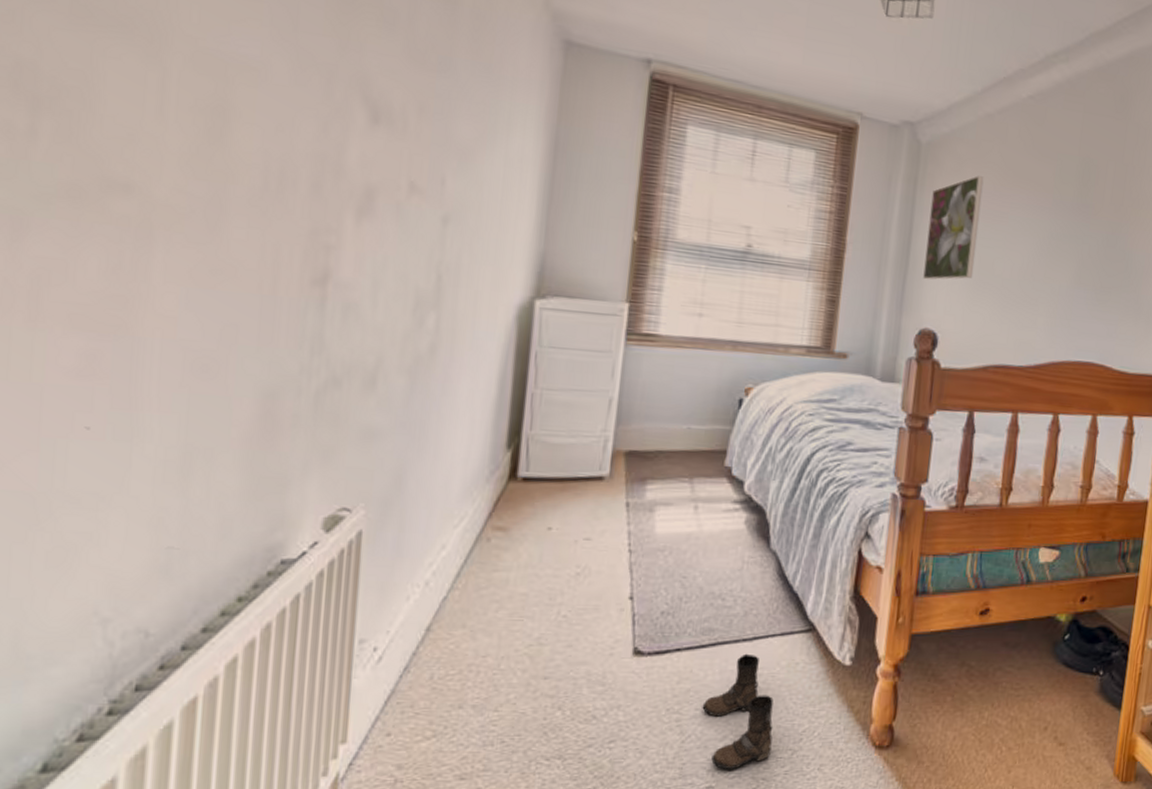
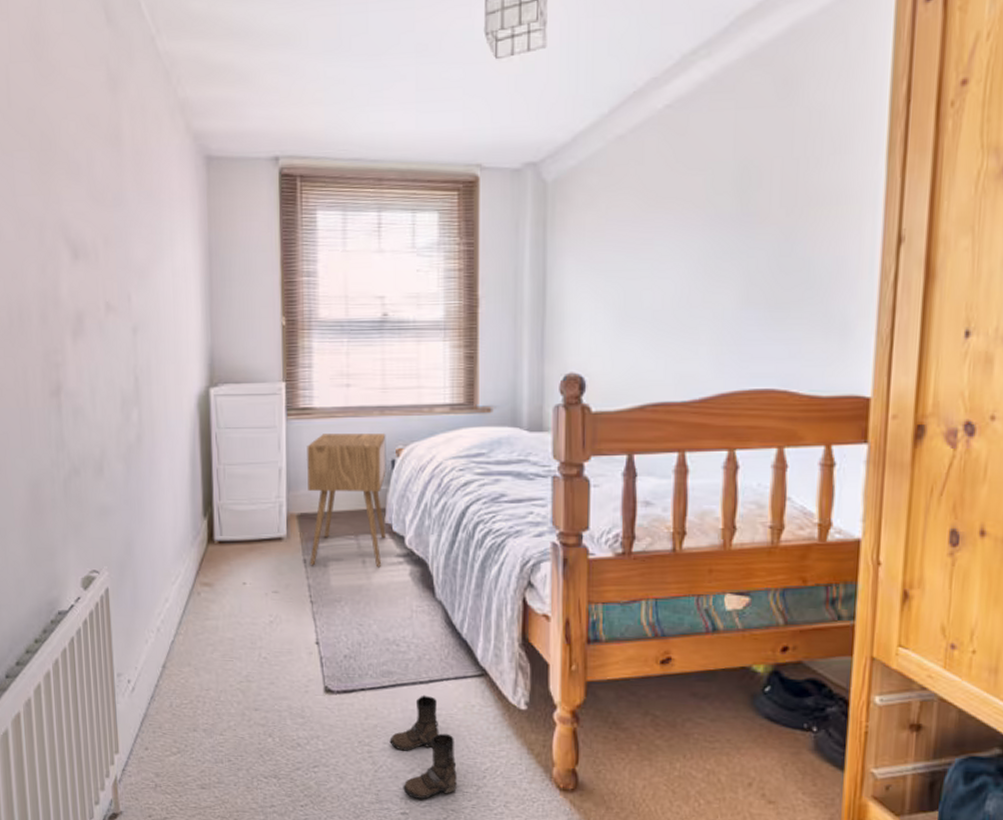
nightstand: none [633,364,736,514] -> present [307,433,386,568]
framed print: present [923,175,984,280] -> none [563,204,621,323]

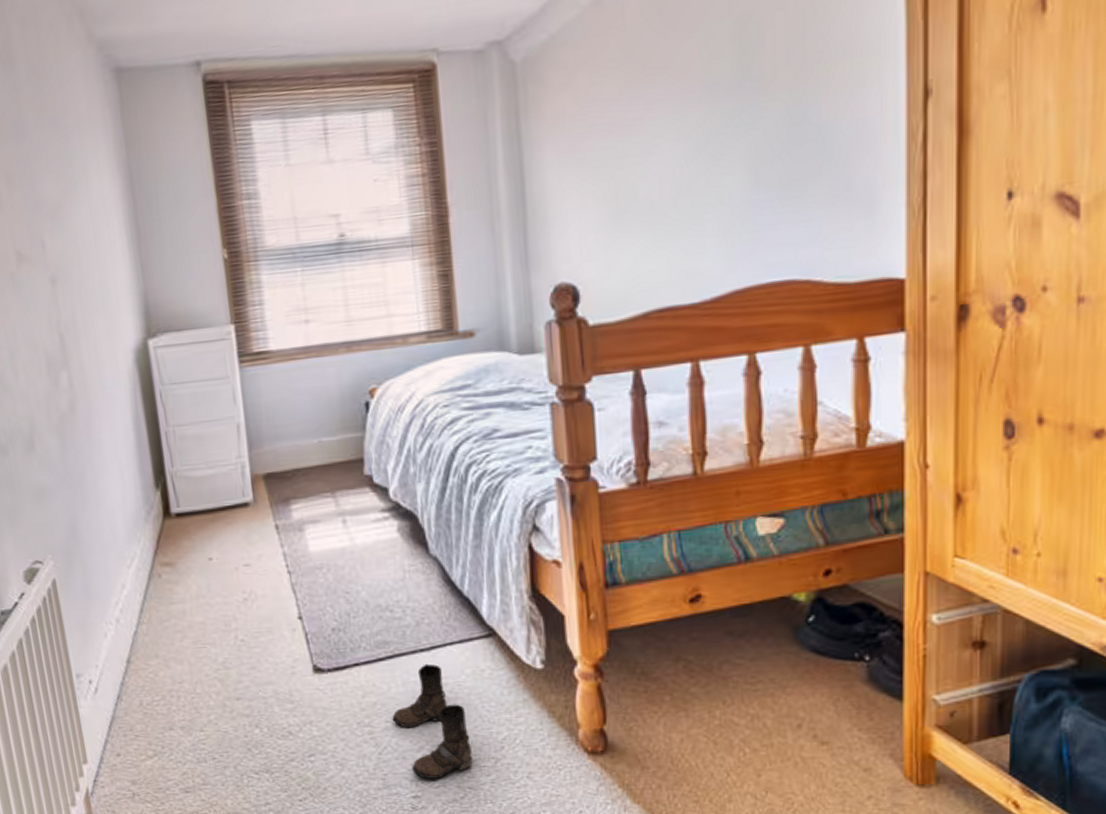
nightstand: present [307,433,386,568] -> none [266,373,367,531]

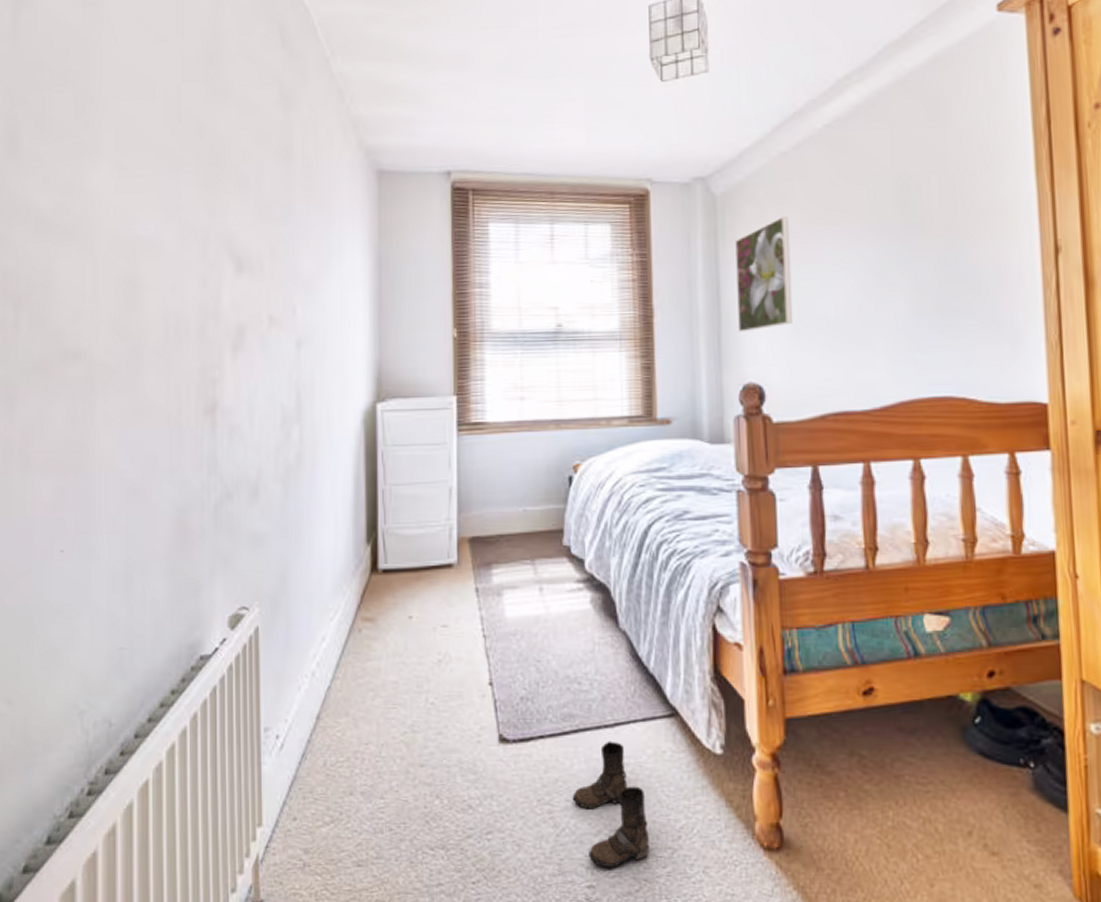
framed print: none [540,81,611,226] -> present [735,217,793,333]

